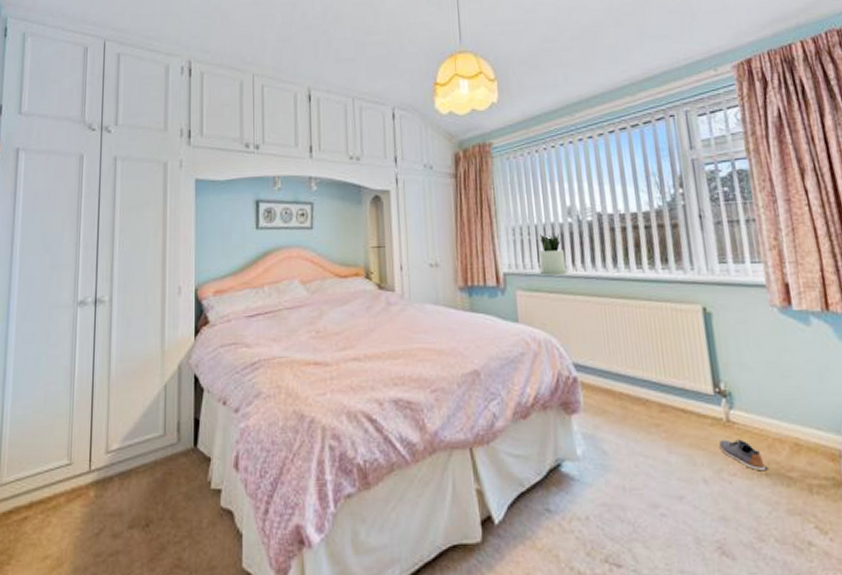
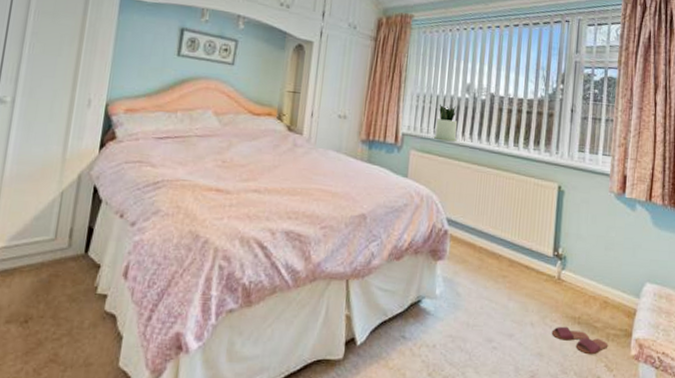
shoe: present [718,439,769,471] -> none [548,293,581,320]
slippers: none [734,480,814,513] -> present [552,326,609,354]

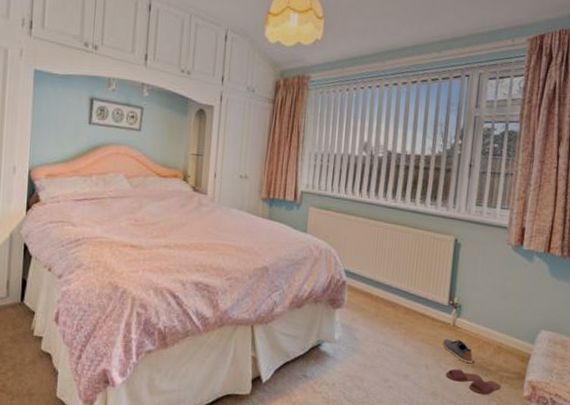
planter: present [433,103,458,142] -> none [331,162,355,199]
shoe: none [548,293,581,320] -> present [443,338,475,364]

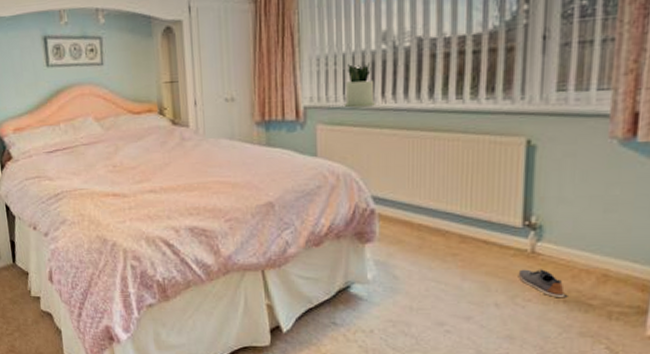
planter: none [331,162,355,199] -> present [343,61,376,108]
slippers: present [446,368,502,394] -> none [526,305,611,335]

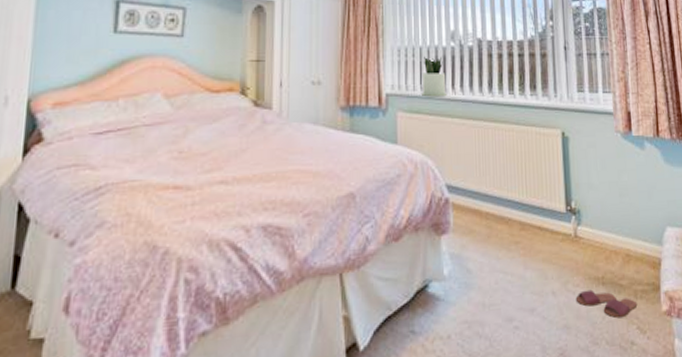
shoe: present [518,269,568,298] -> none [567,252,605,281]
slippers: none [526,305,611,335] -> present [577,289,638,318]

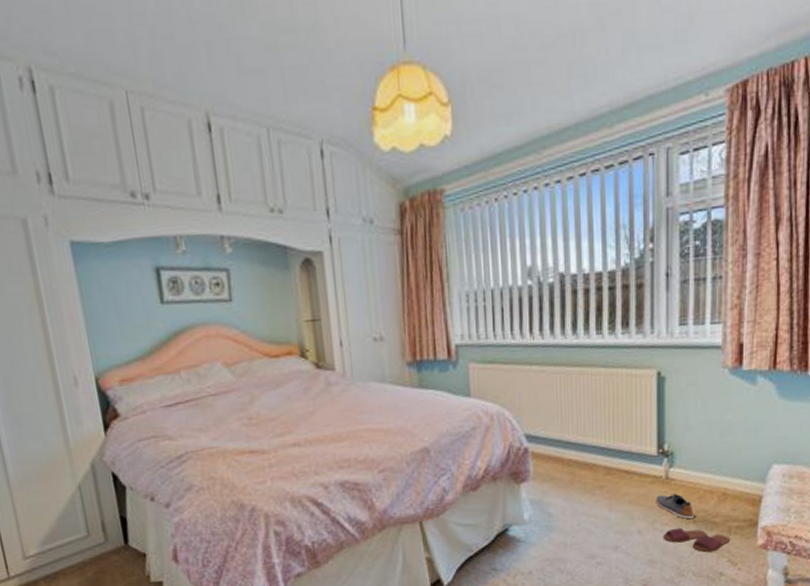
planter: present [420,56,448,97] -> none [494,297,525,346]
shoe: none [567,252,605,281] -> present [655,493,696,520]

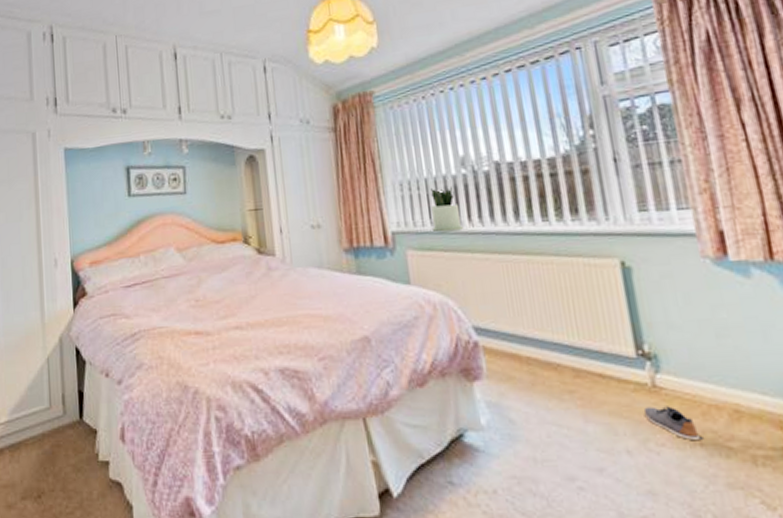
planter: none [494,297,525,346] -> present [431,185,464,233]
slippers: present [664,527,731,552] -> none [662,451,759,487]

